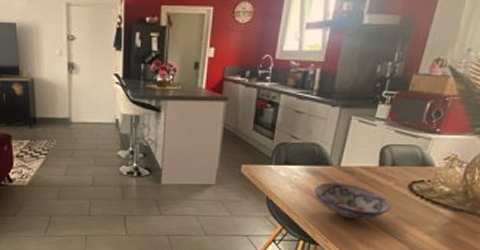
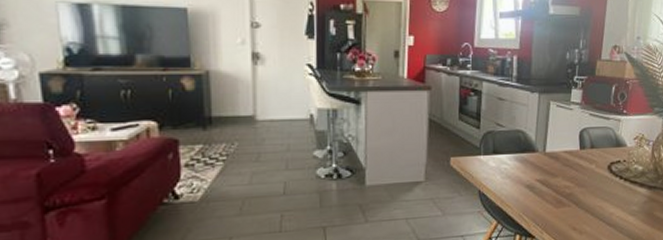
bowl: present [314,182,392,219] -> none [524,169,596,206]

